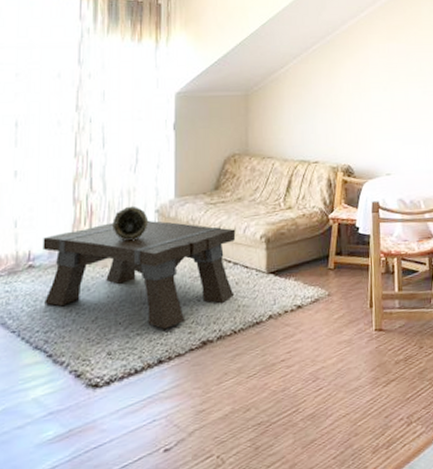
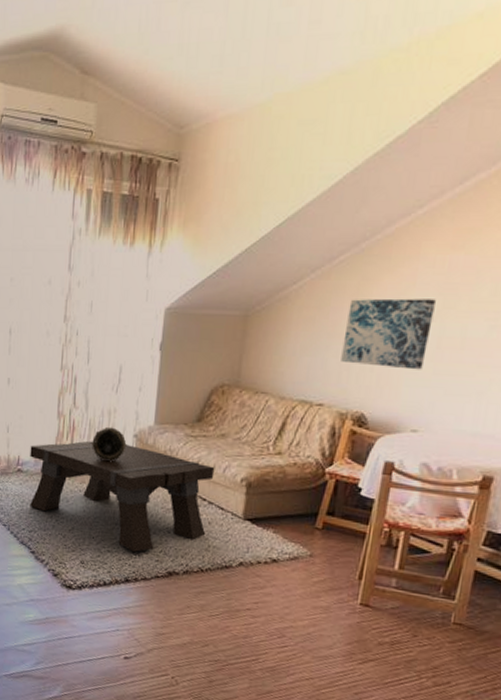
wall art: none [325,75,385,128] -> present [341,298,436,370]

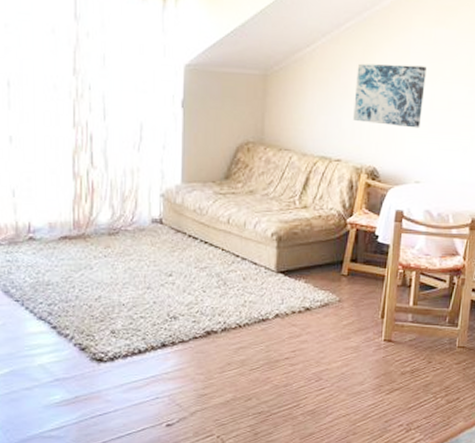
coffee table: present [30,441,215,552] -> none [43,202,246,315]
decorative bowl: present [92,426,127,462] -> none [115,187,153,224]

